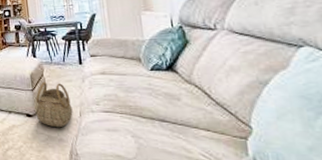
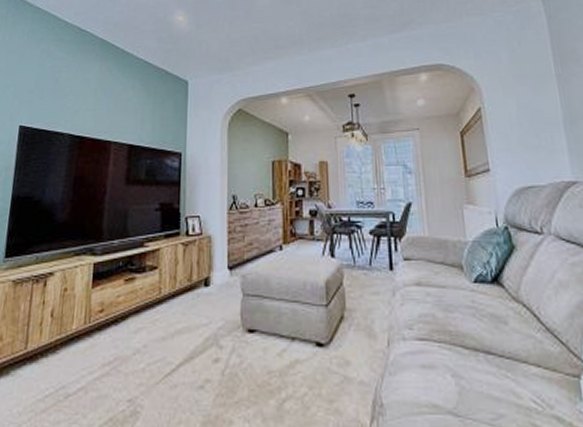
basket: present [35,81,73,128] -> none [329,293,379,364]

